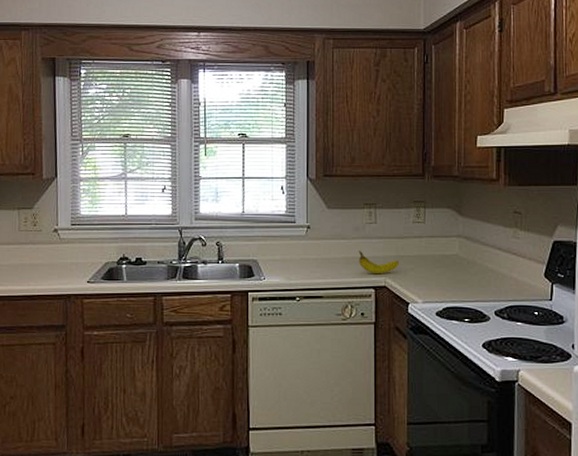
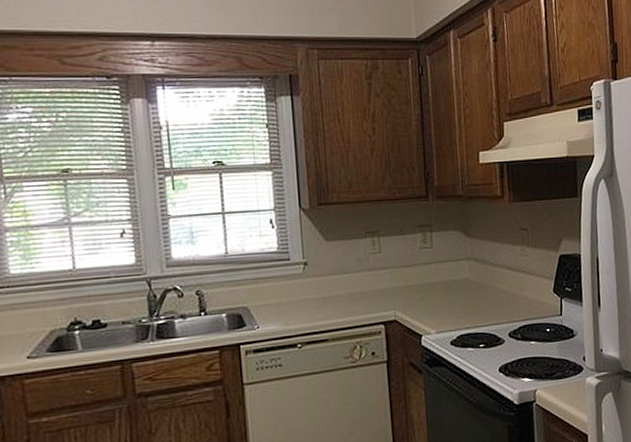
fruit: present [358,251,400,273] -> none [363,284,409,308]

